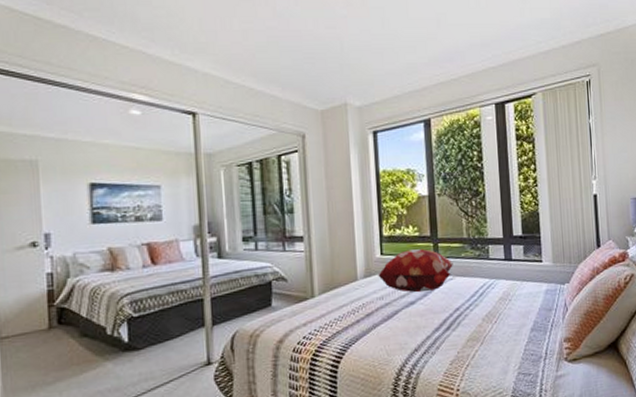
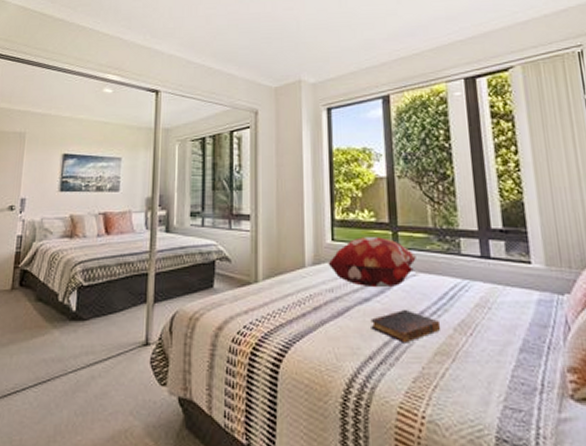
book: none [416,307,473,335] -> present [370,309,441,343]

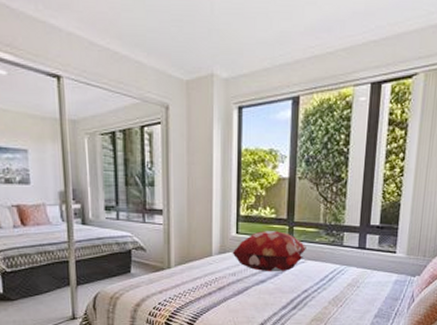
book: present [370,309,441,343] -> none [264,288,319,313]

